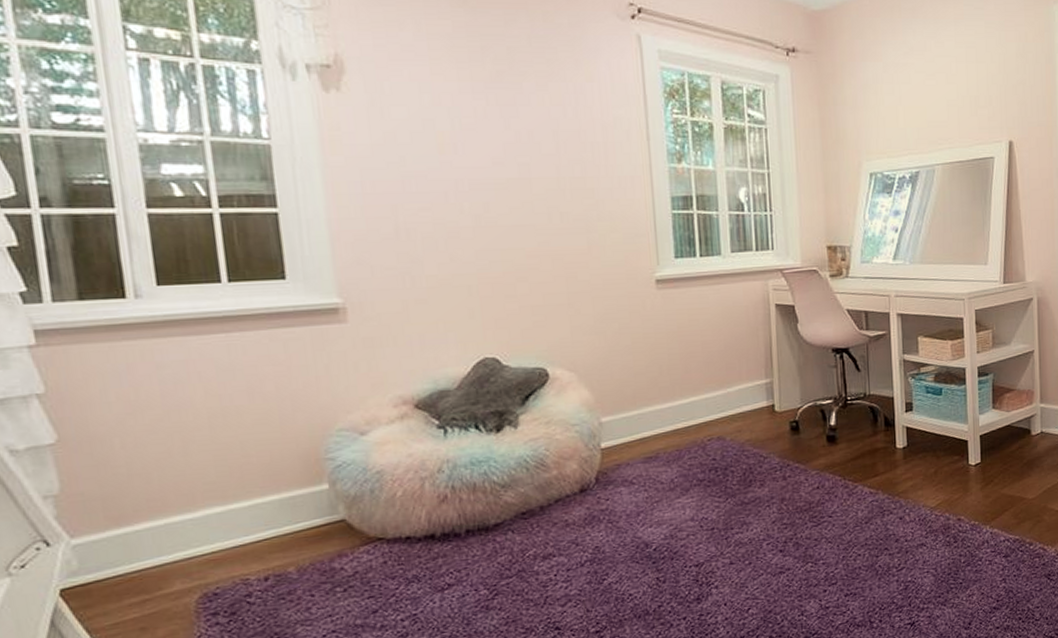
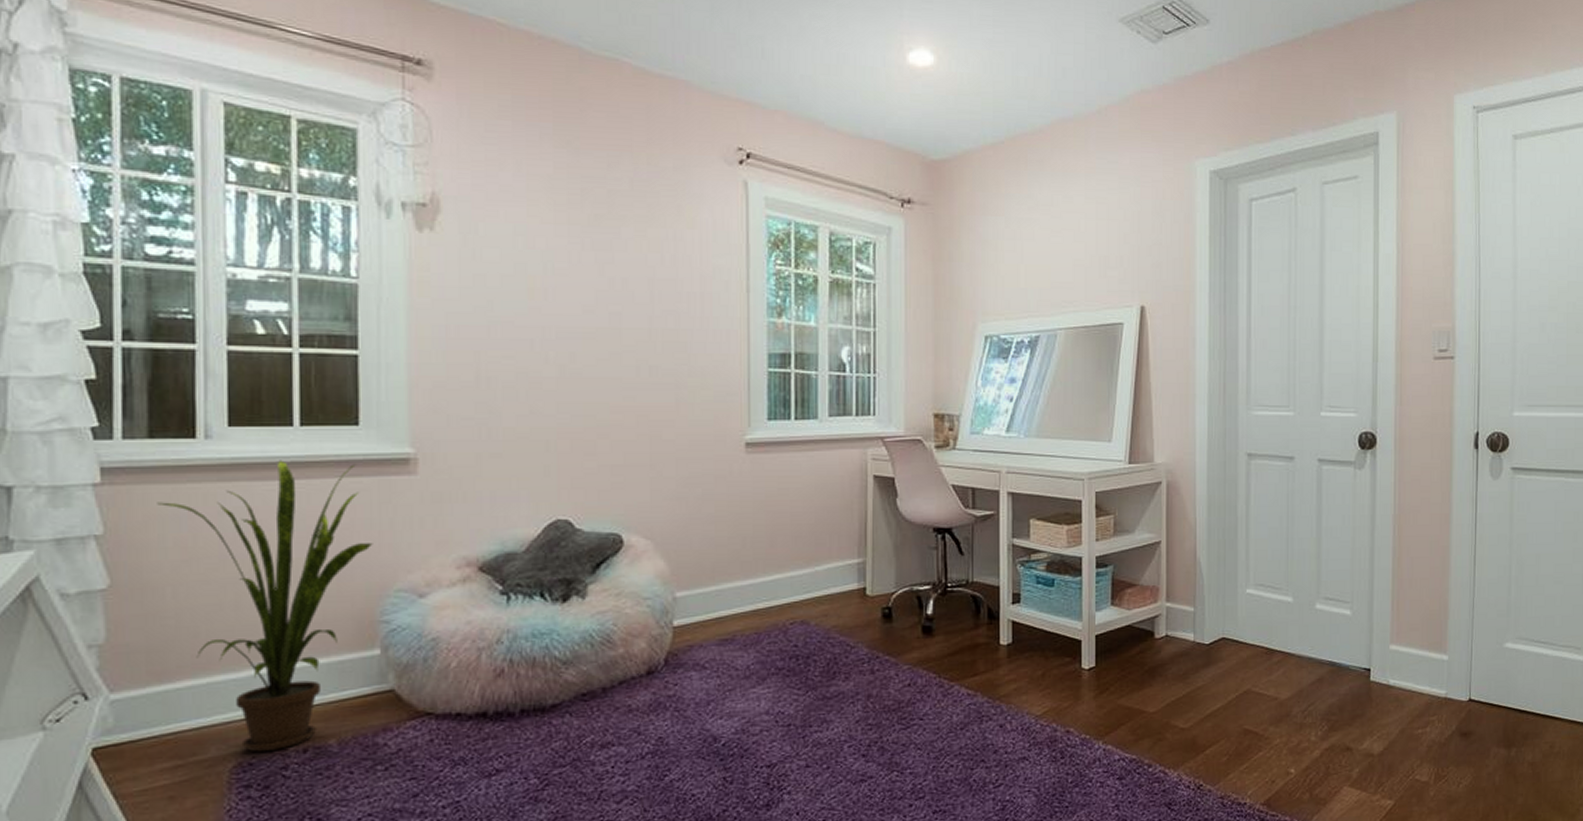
house plant: none [94,315,312,583] -> present [157,460,373,752]

